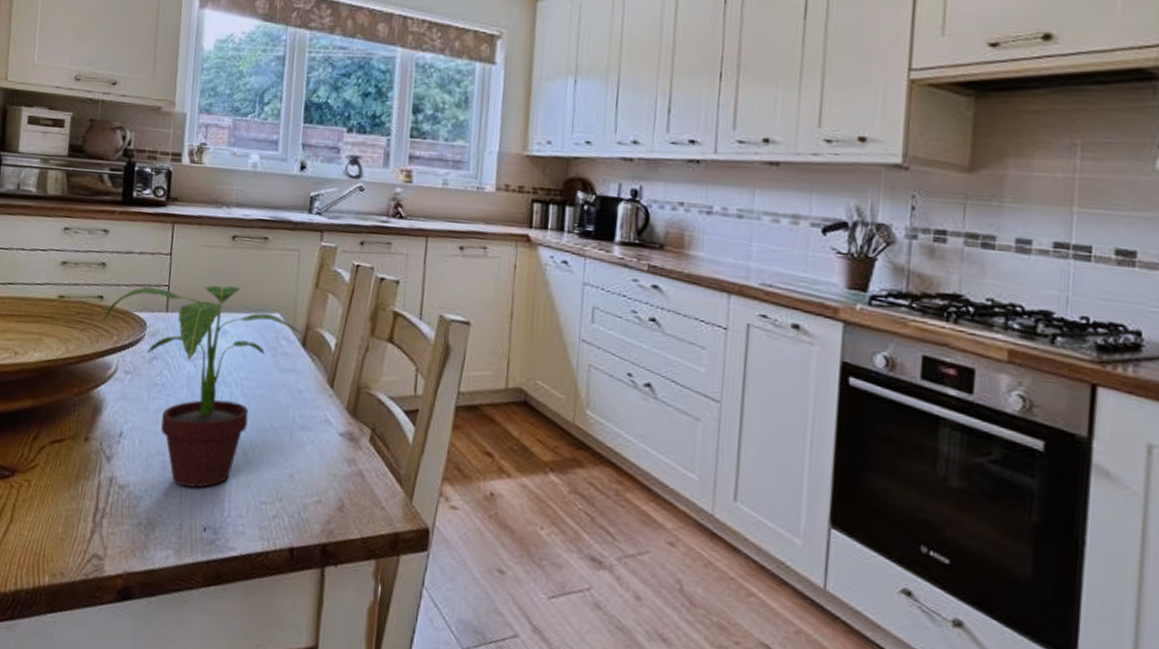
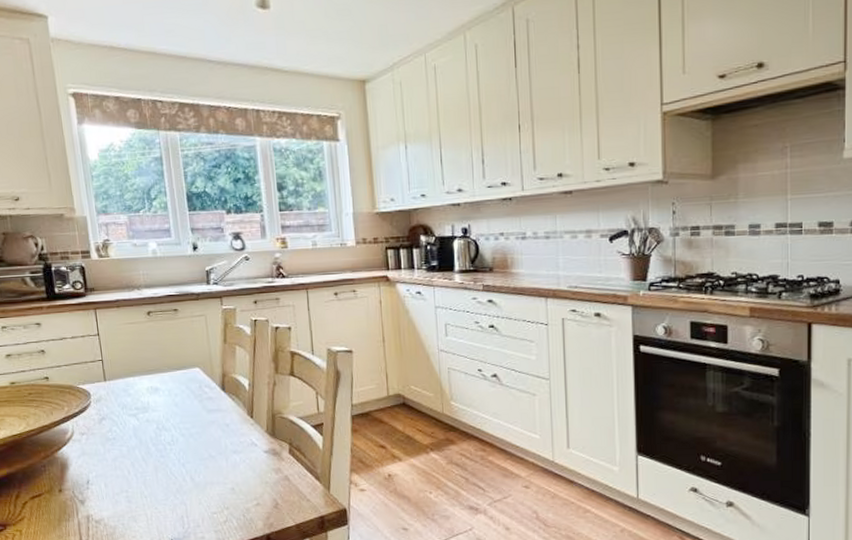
potted plant: present [101,284,305,488] -> none [51,352,223,512]

